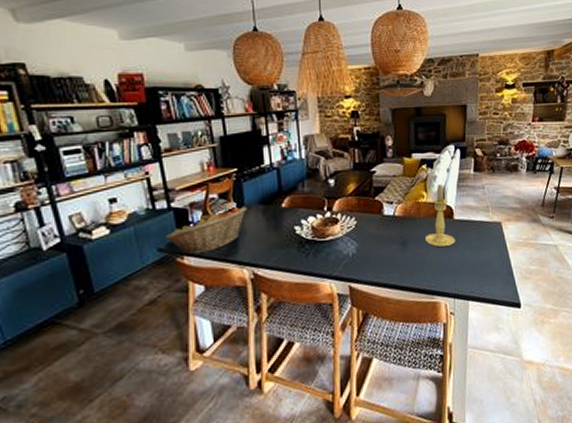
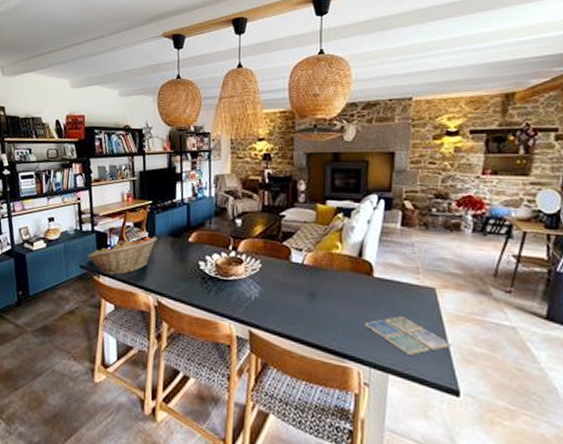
candle holder: present [425,185,455,248] -> none [338,236,374,307]
drink coaster: none [449,250,514,282] -> present [365,316,452,355]

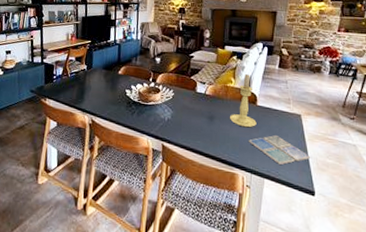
fruit basket: present [87,237,158,276] -> none [36,69,94,99]
candle holder: none [338,236,374,307] -> present [230,74,257,128]

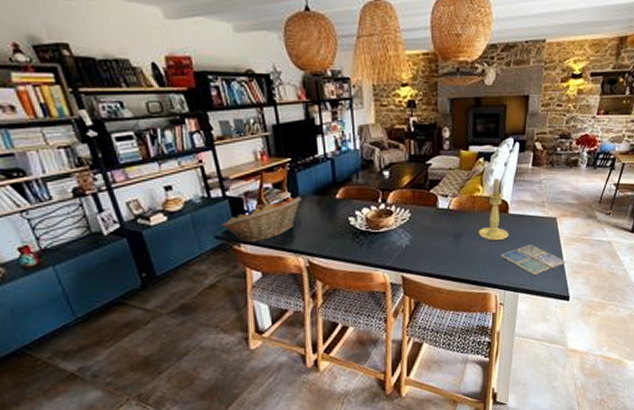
fruit basket: none [36,69,94,99] -> present [221,197,302,243]

